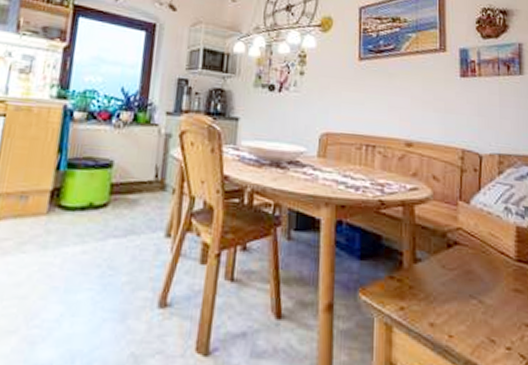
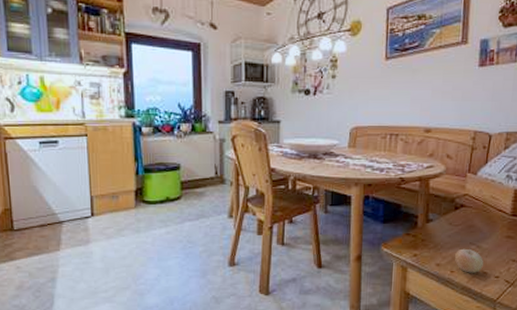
fruit: none [453,301,489,340] -> present [455,247,484,273]

